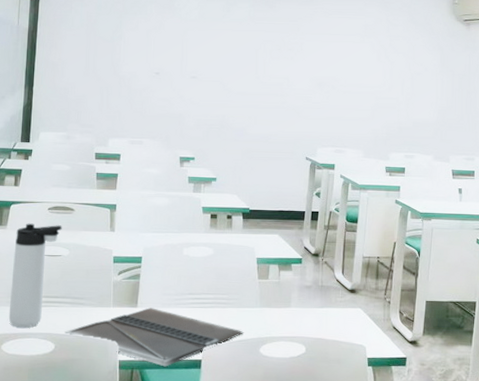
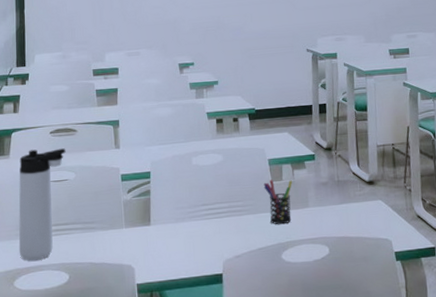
laptop: present [64,308,244,367] -> none [78,224,263,286]
pen holder: none [250,277,279,321] -> present [263,179,293,225]

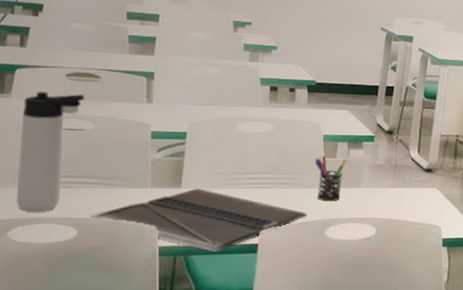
laptop: none [78,224,263,286] -> present [90,188,307,252]

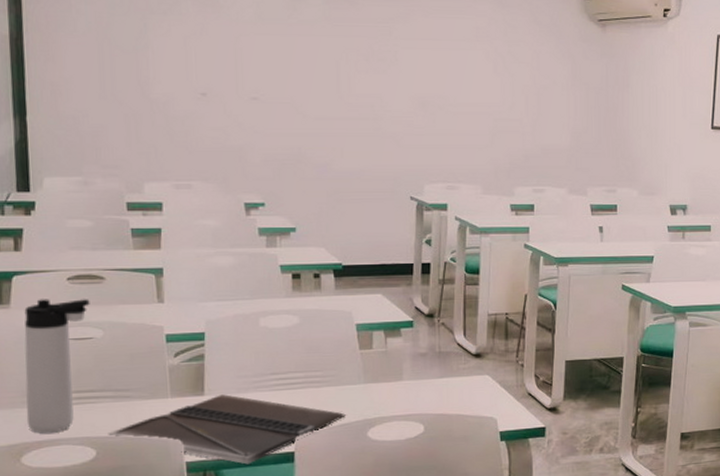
pen holder: present [315,156,348,202] -> none [349,347,385,399]

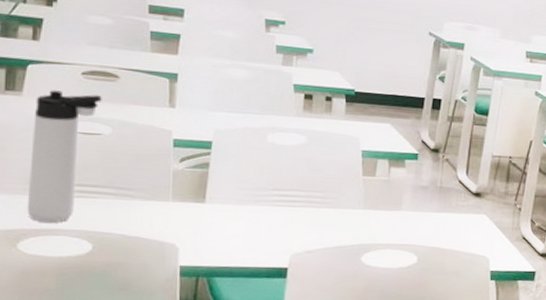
laptop: present [108,394,346,465] -> none [106,204,342,275]

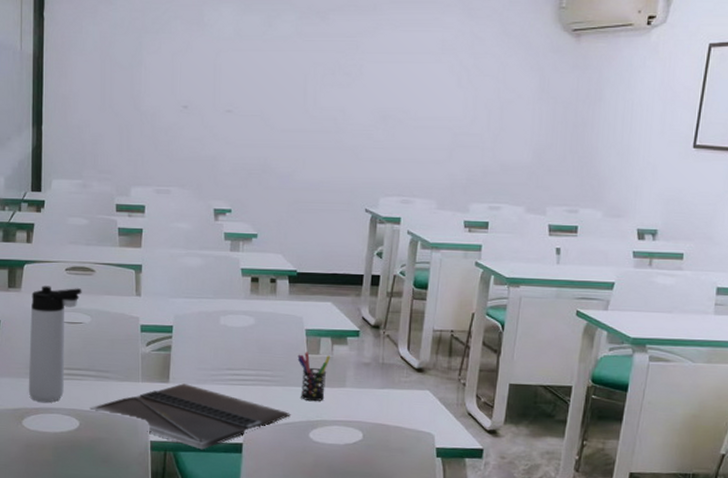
laptop: none [106,204,342,275] -> present [89,383,290,450]
pen holder: none [351,173,388,225] -> present [297,352,331,402]

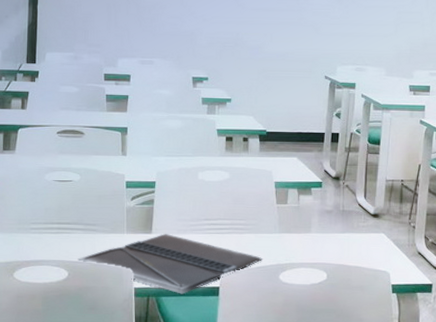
thermos bottle: present [28,285,82,402] -> none [20,148,72,255]
pen holder: present [297,352,331,402] -> none [268,202,298,247]

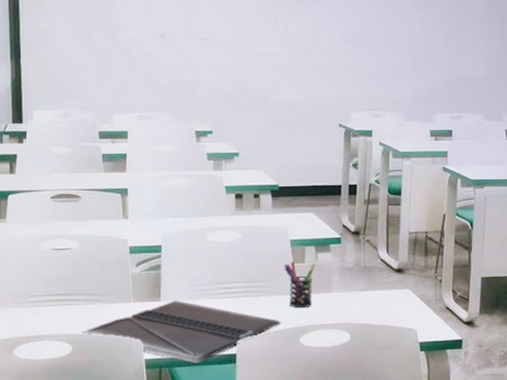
pen holder: none [268,202,298,247] -> present [284,261,316,308]

